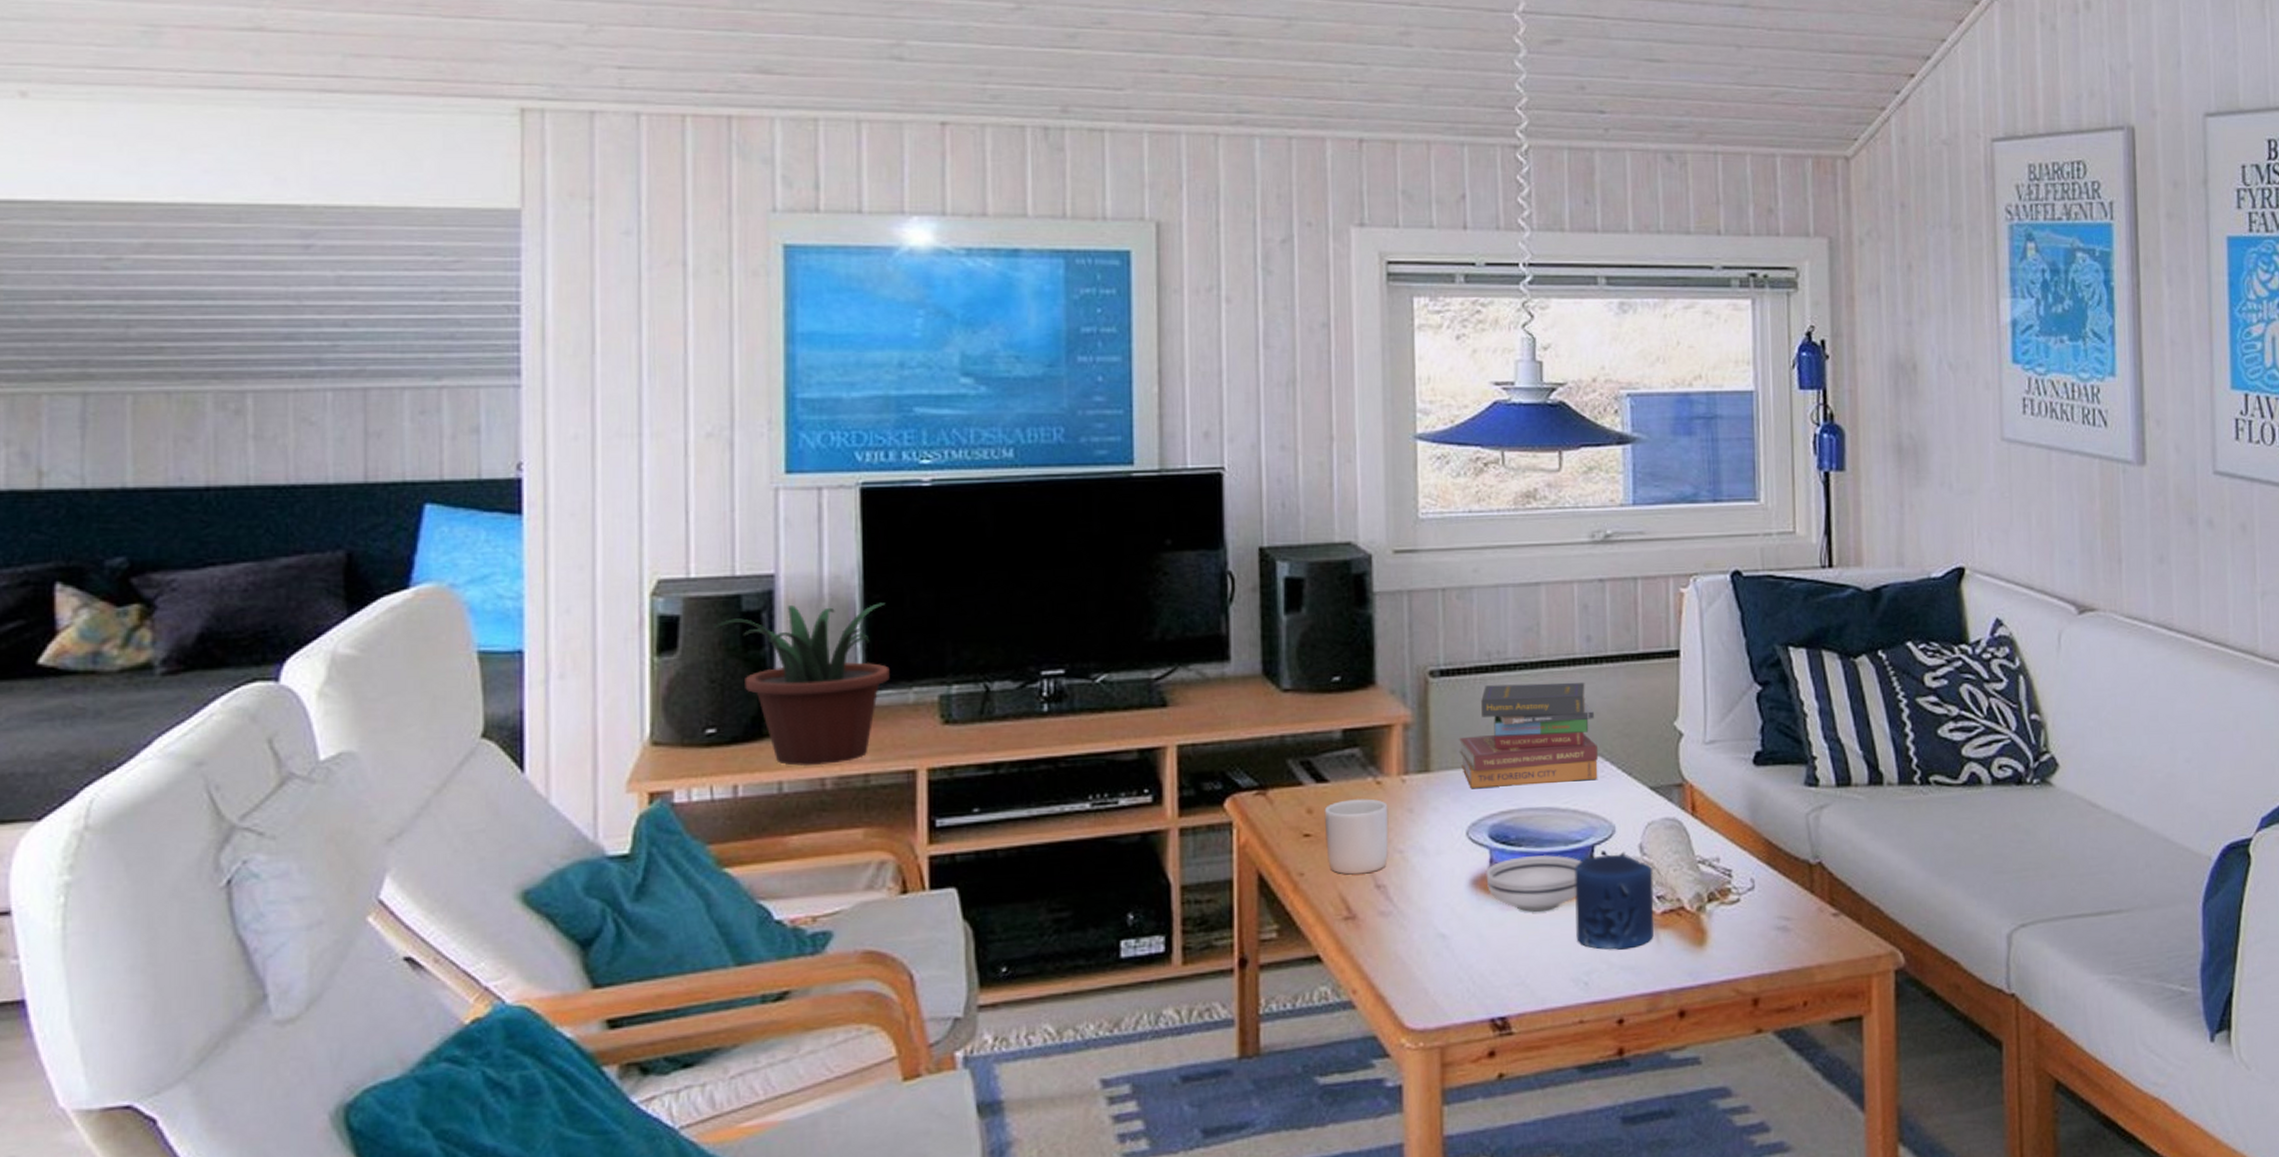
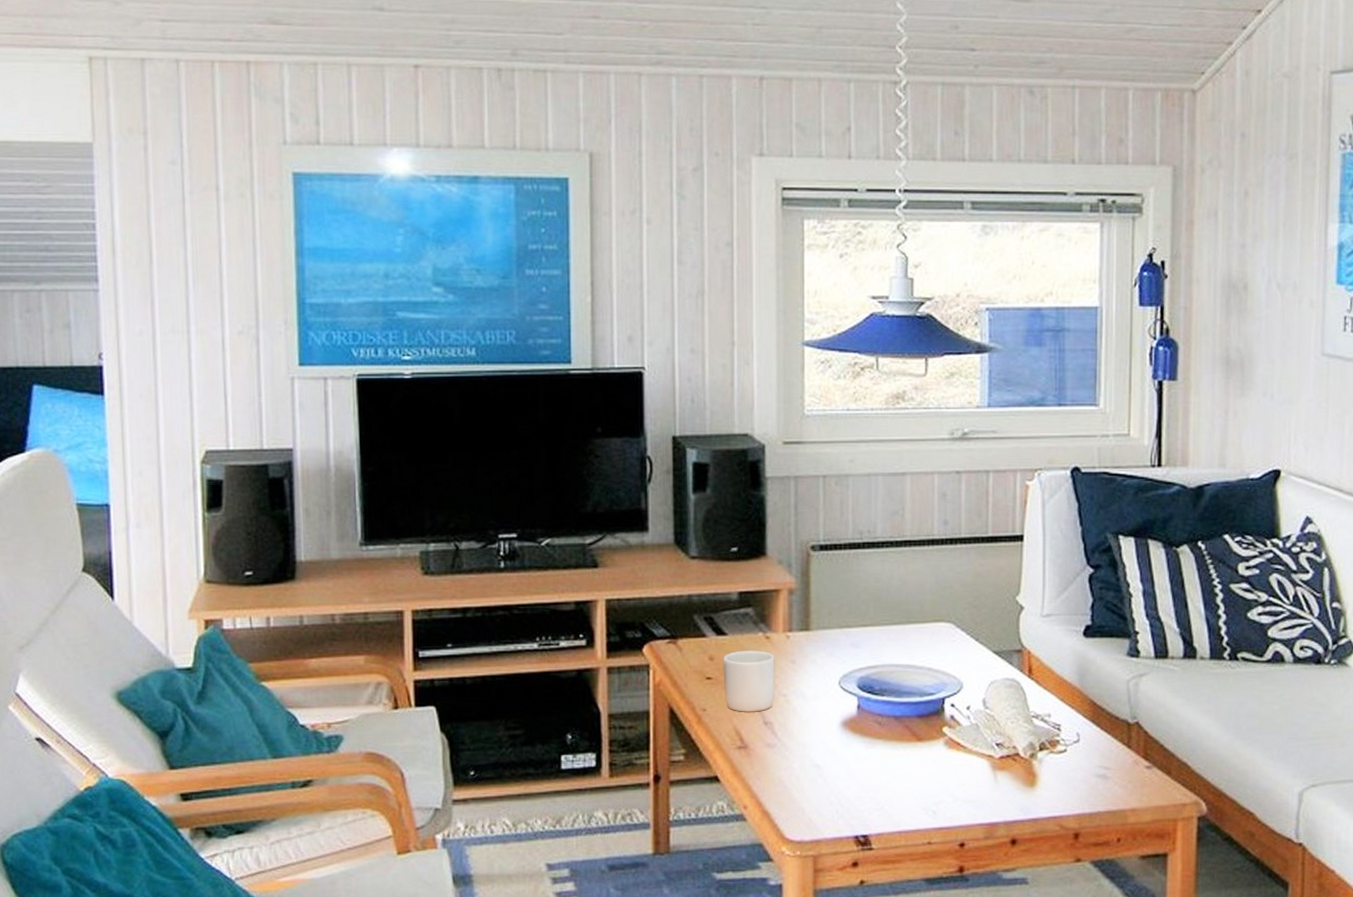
potted plant: present [713,603,890,766] -> none [248,473,382,604]
books: present [1458,682,1598,788] -> none [834,559,950,645]
bowl: present [1486,854,1582,912] -> none [854,703,934,751]
candle: present [1574,854,1654,950] -> none [927,706,994,786]

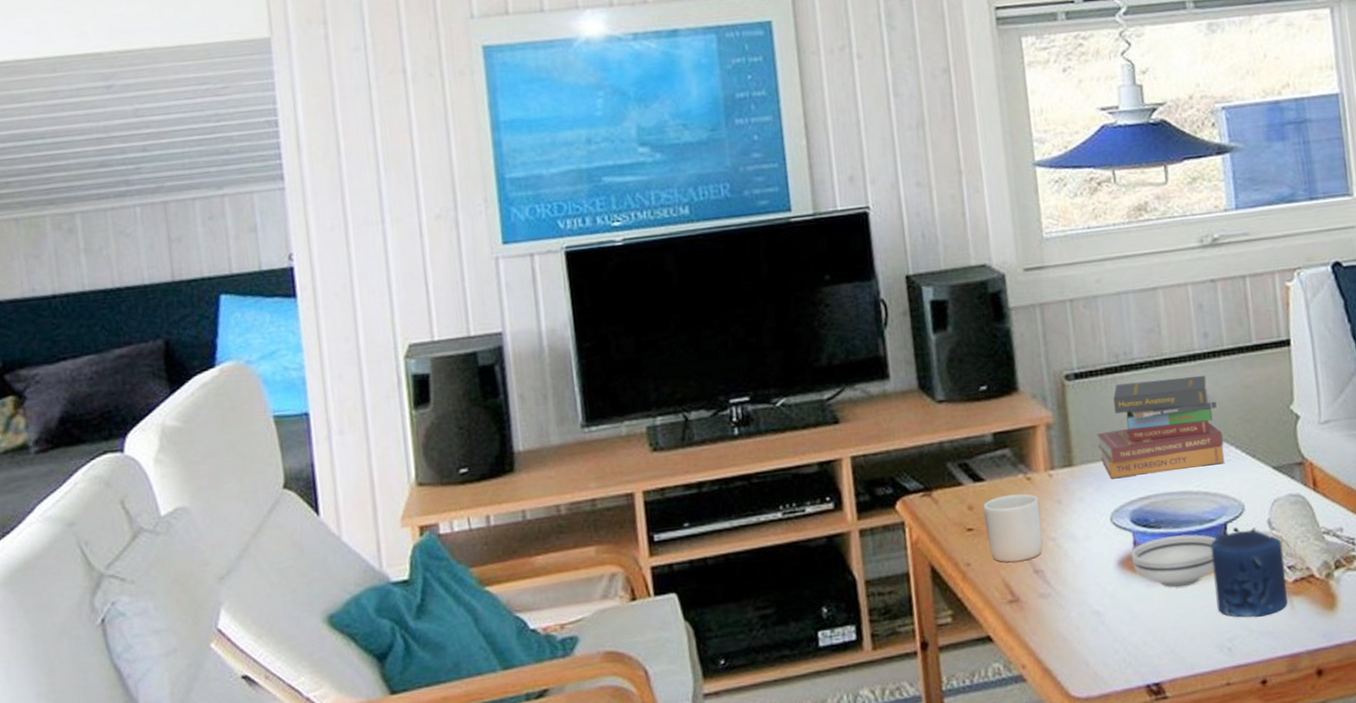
books: none [834,559,950,645] -> present [1096,376,1225,478]
bowl: none [854,703,934,751] -> present [1131,534,1217,587]
candle: none [927,706,994,786] -> present [1210,530,1288,618]

